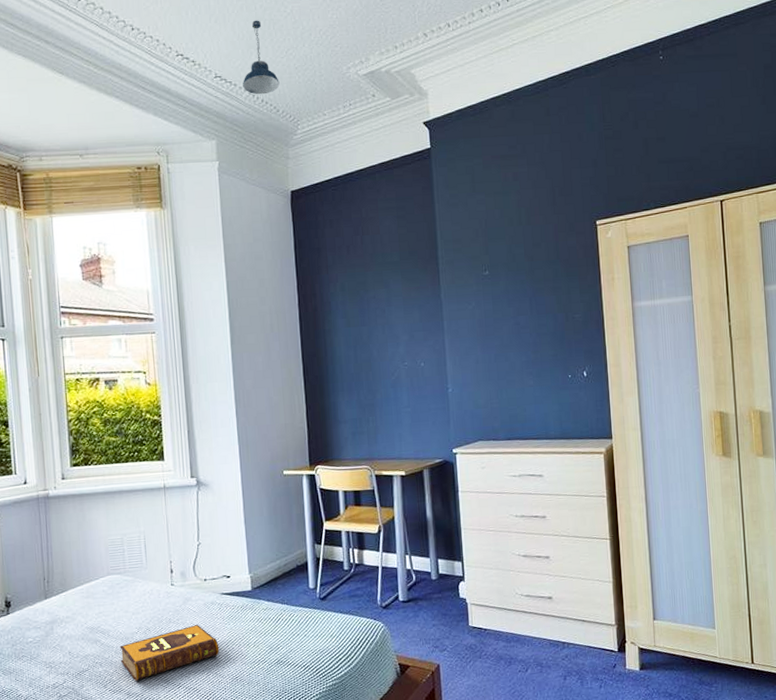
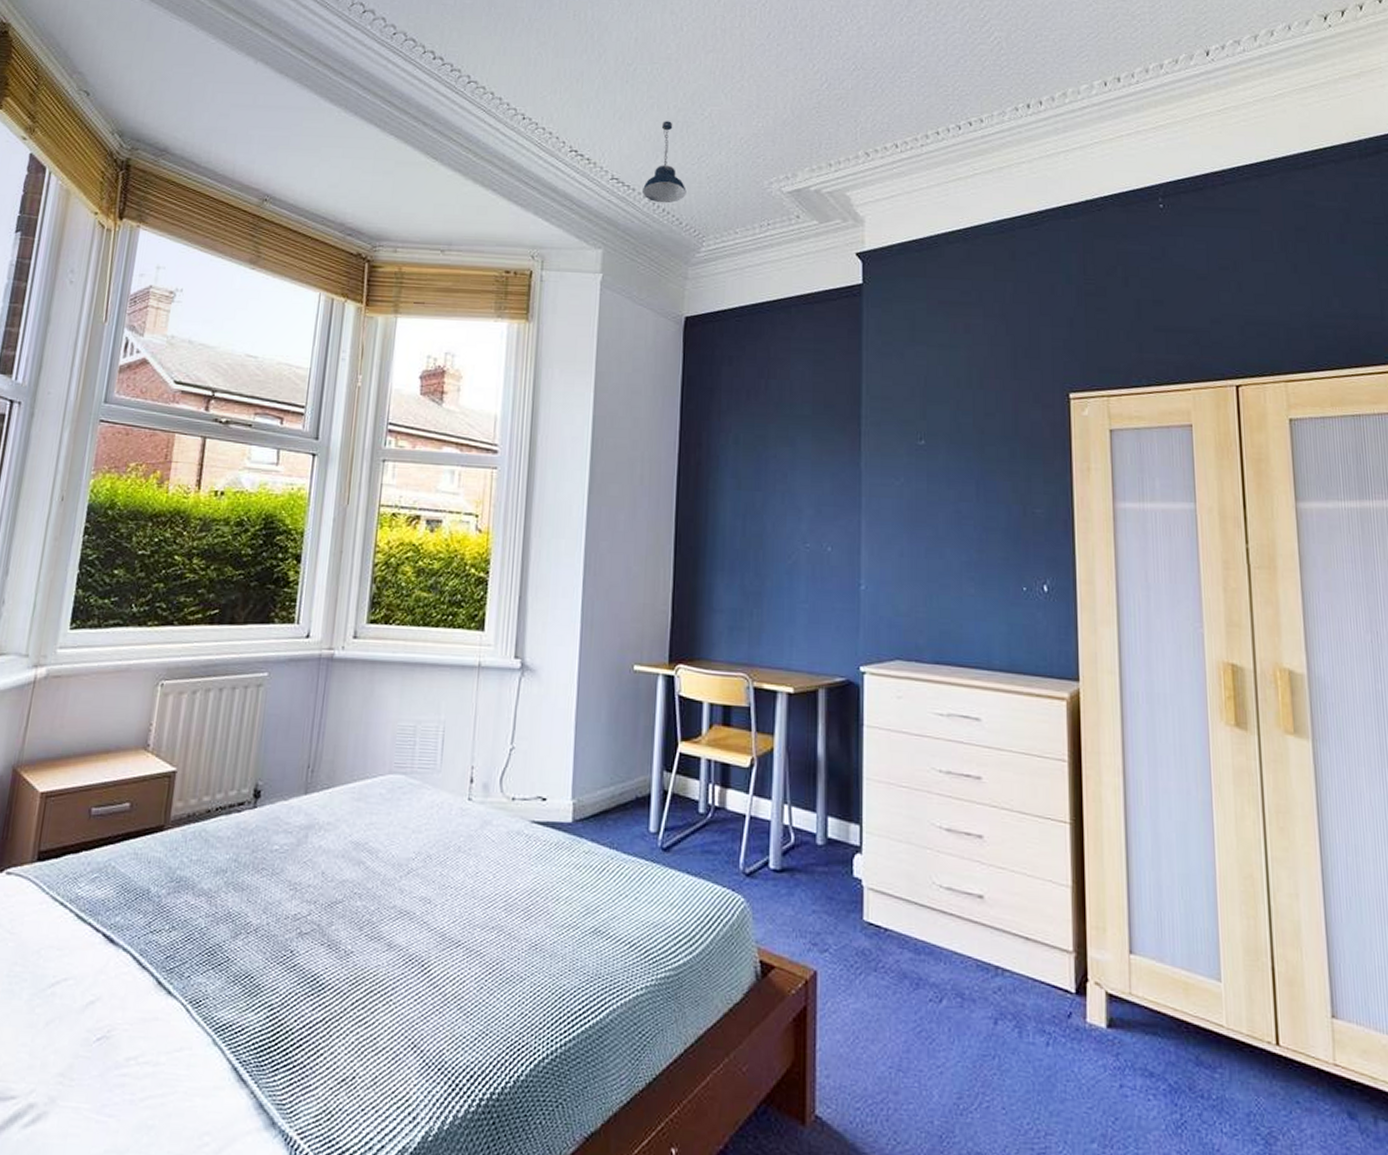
hardback book: present [120,625,220,681] -> none [387,860,519,927]

